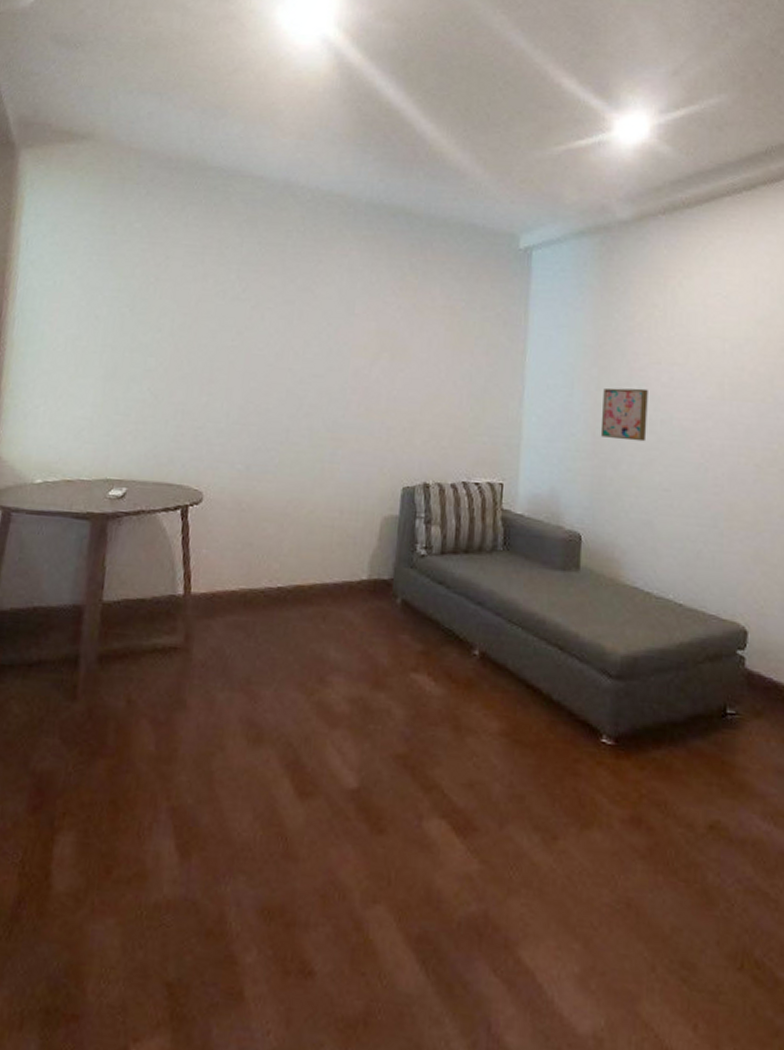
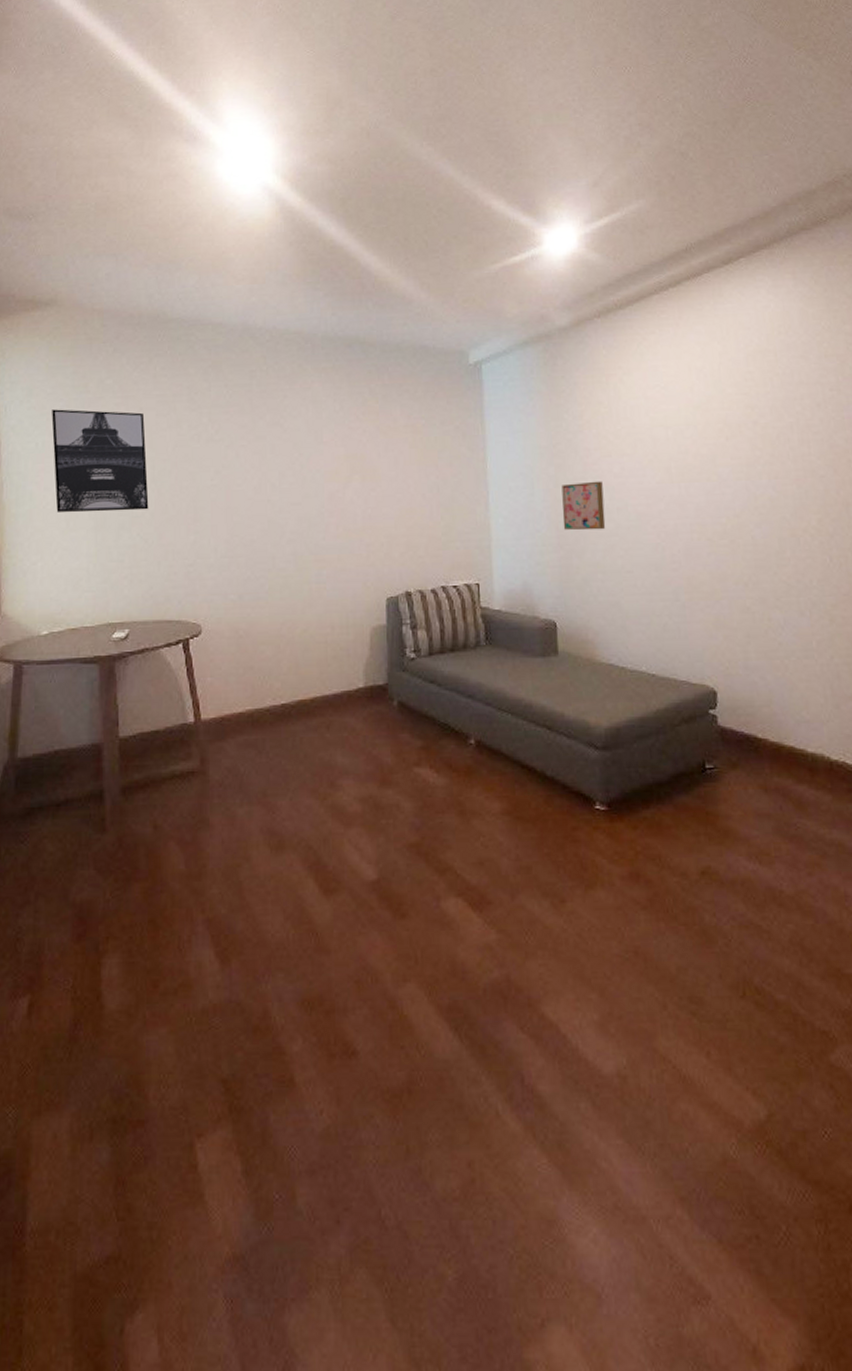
wall art: none [66,248,171,364] -> present [51,409,149,513]

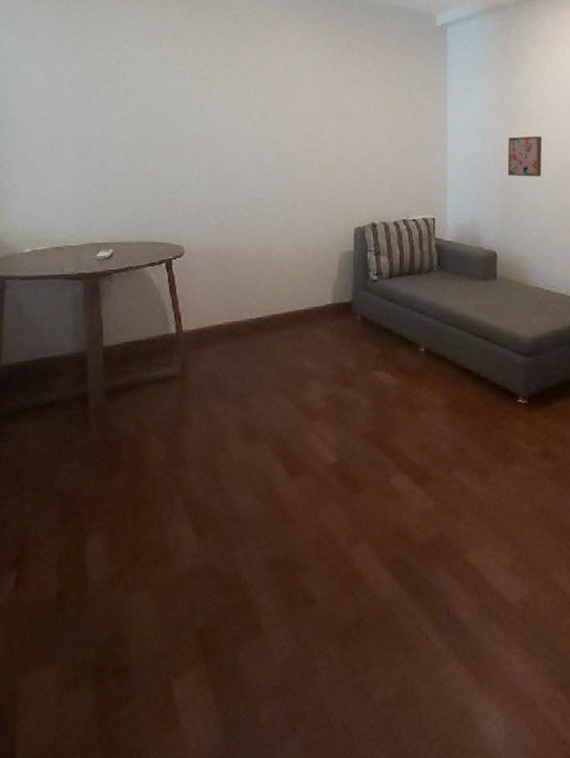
wall art: present [51,409,149,513] -> none [33,36,134,139]

